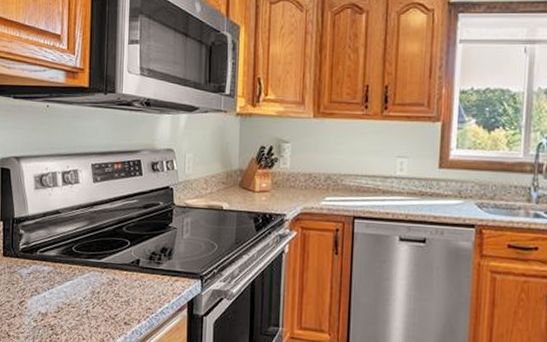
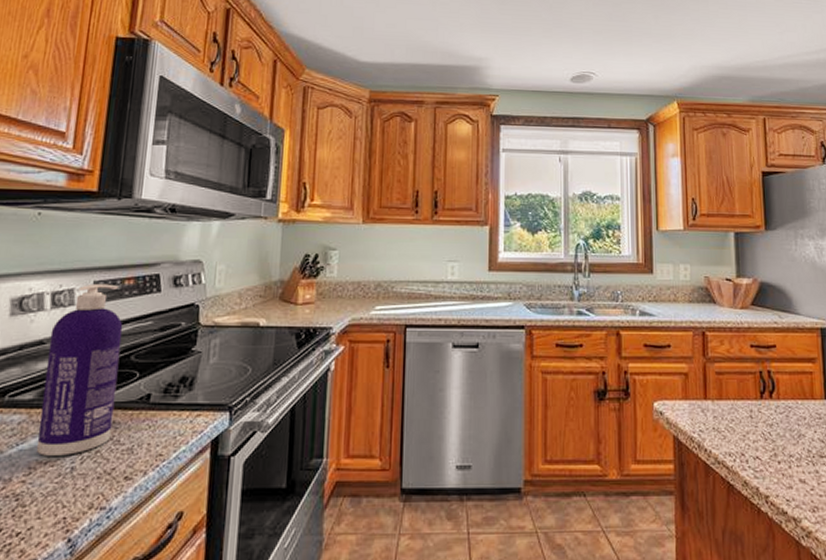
spray bottle: none [61,166,116,301] -> present [36,283,123,456]

